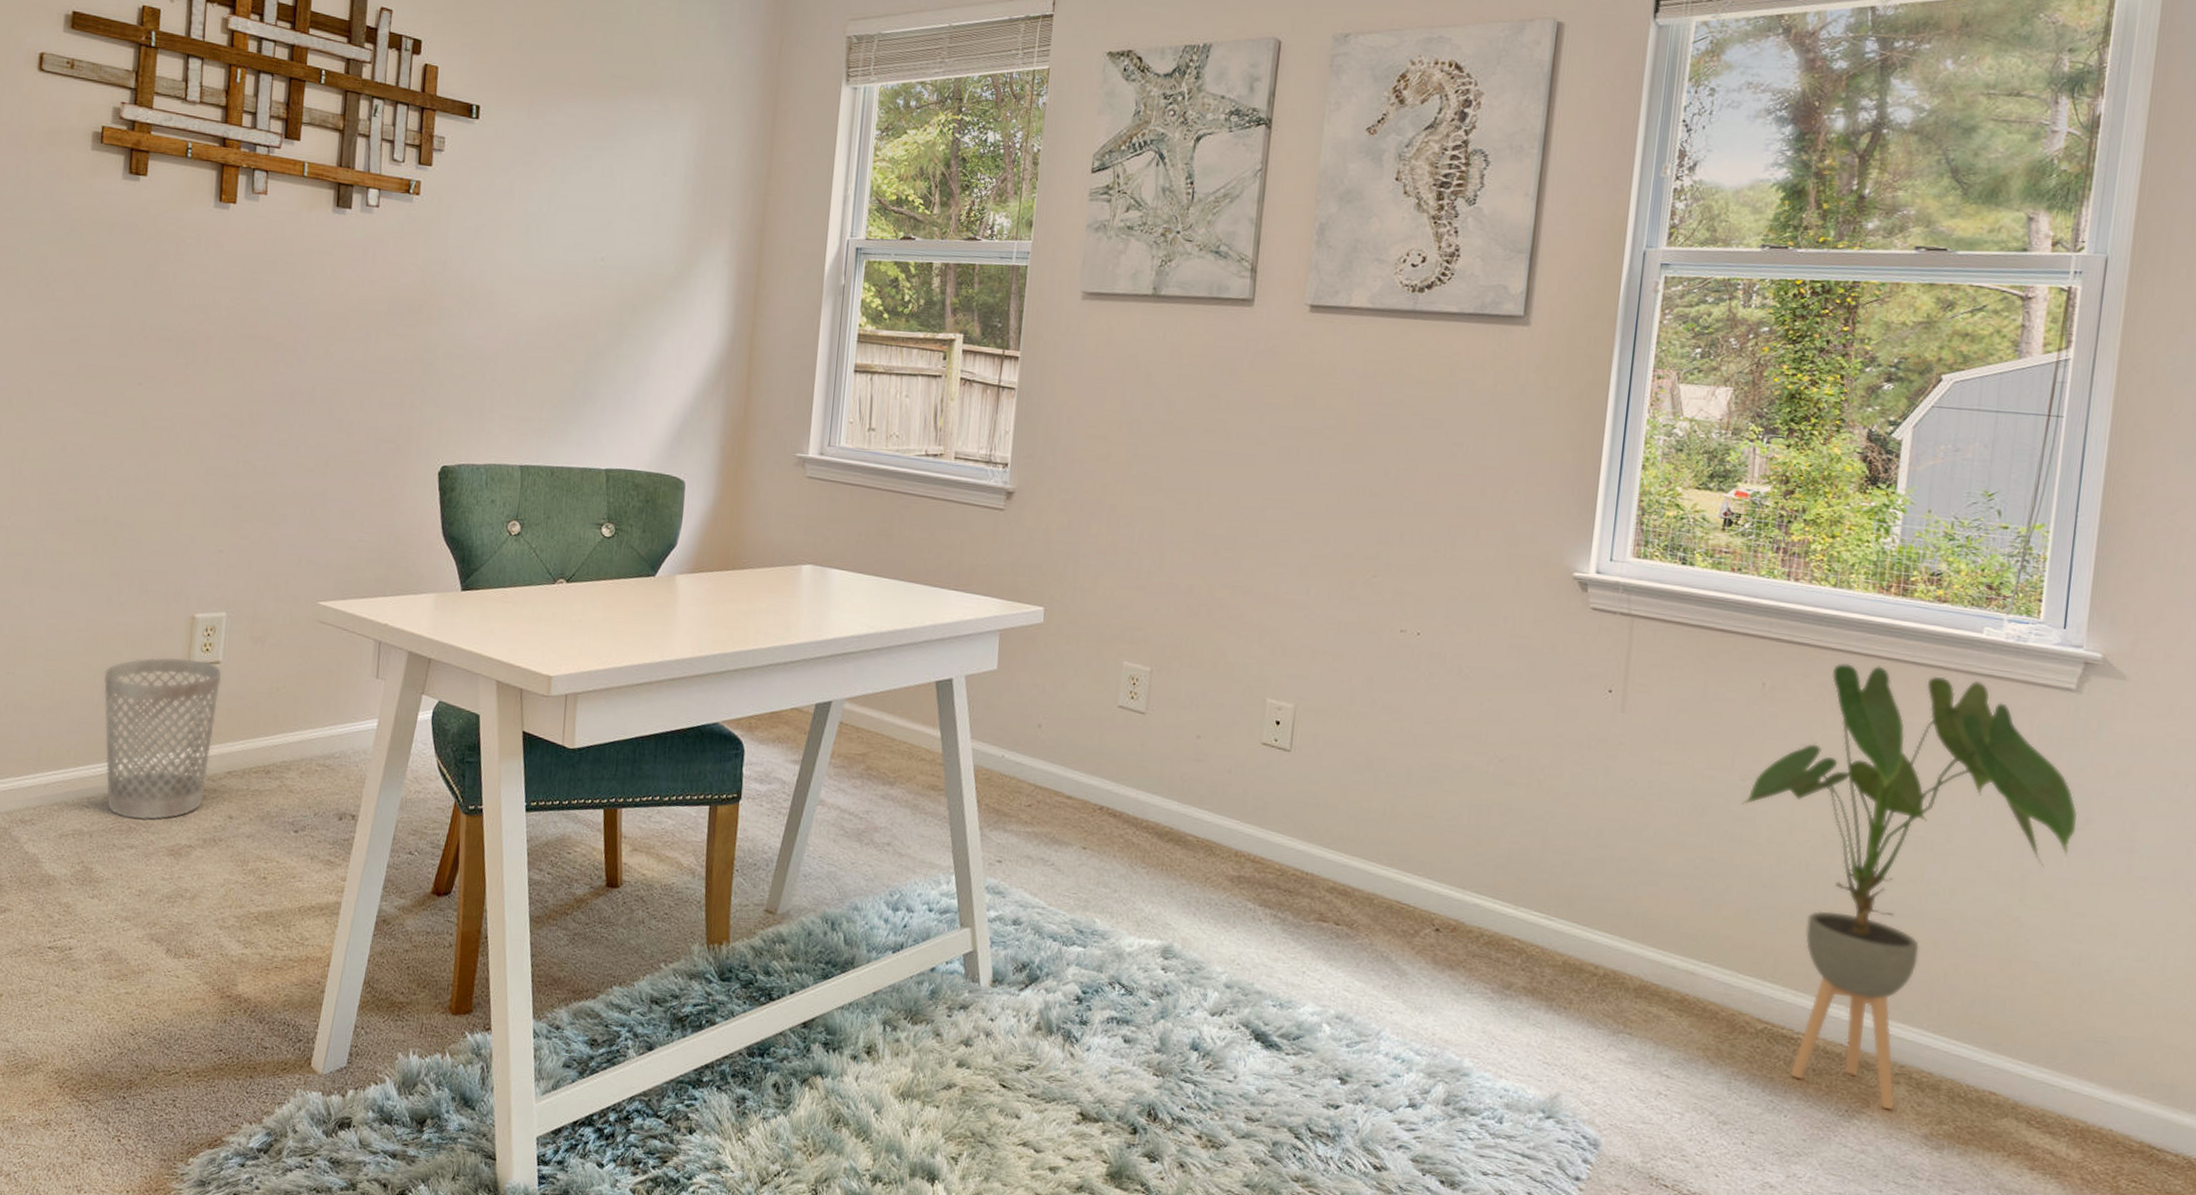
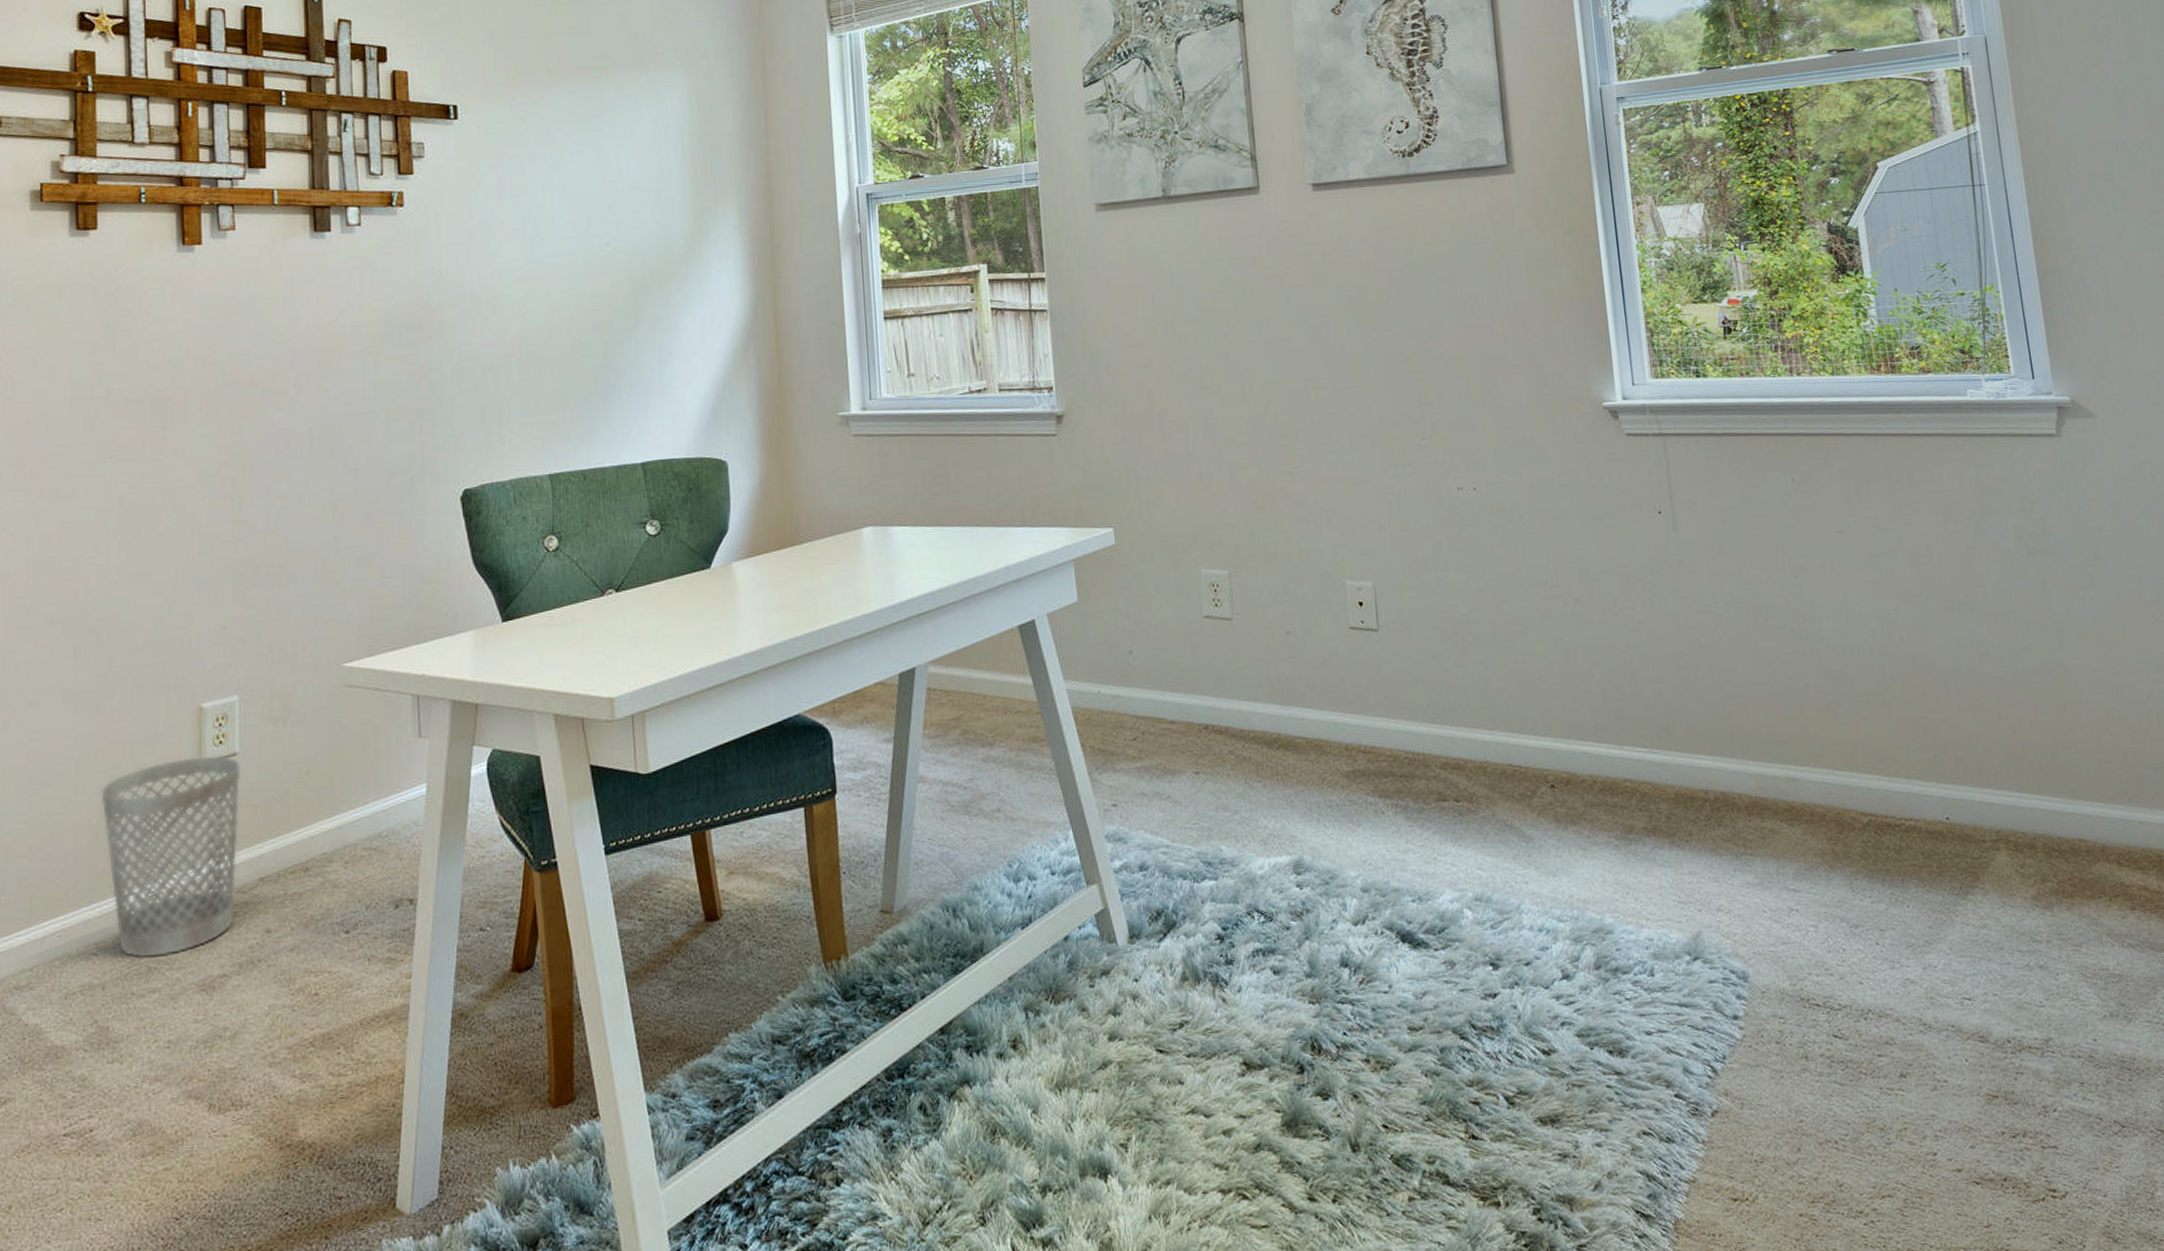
house plant: present [1742,663,2078,1110] -> none [1800,441,2090,879]

